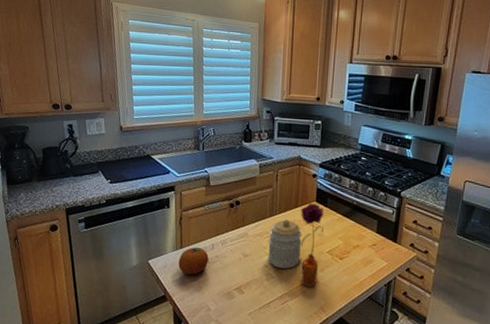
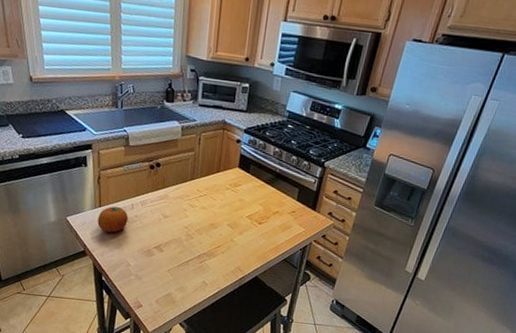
jar: present [268,219,302,269] -> none [188,183,223,231]
flower: present [300,203,324,287] -> none [219,168,246,248]

